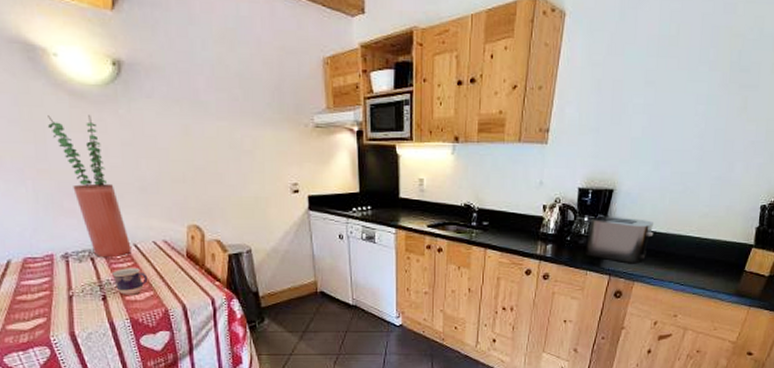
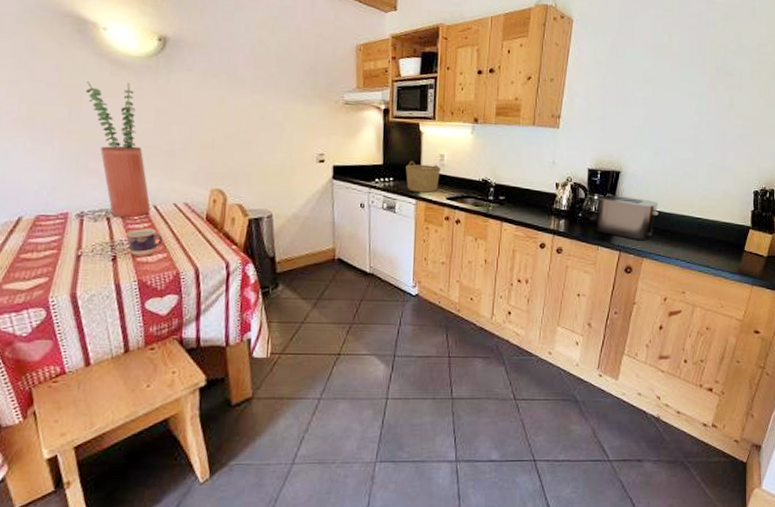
basket: none [384,188,420,220] -> present [405,161,440,193]

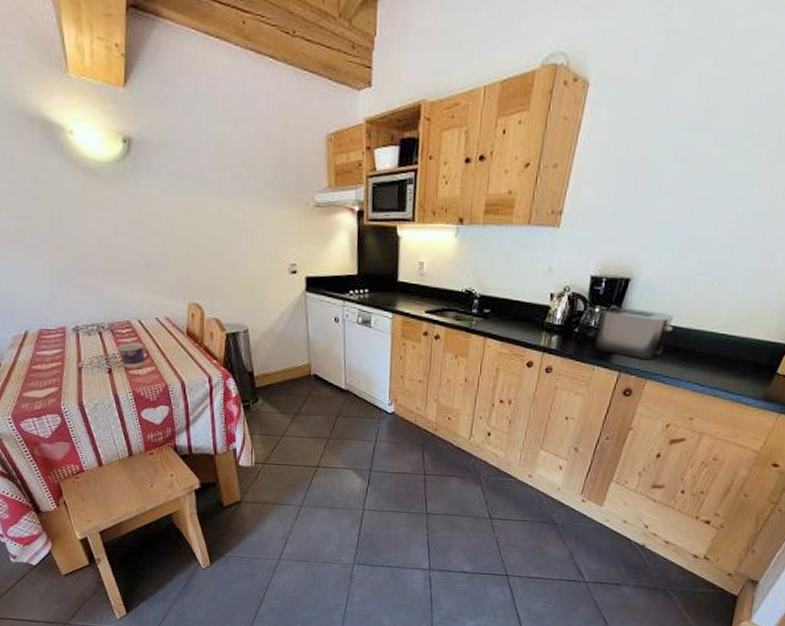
vase: present [85,81,151,218] -> none [62,192,136,333]
basket: present [405,161,440,193] -> none [381,270,419,305]

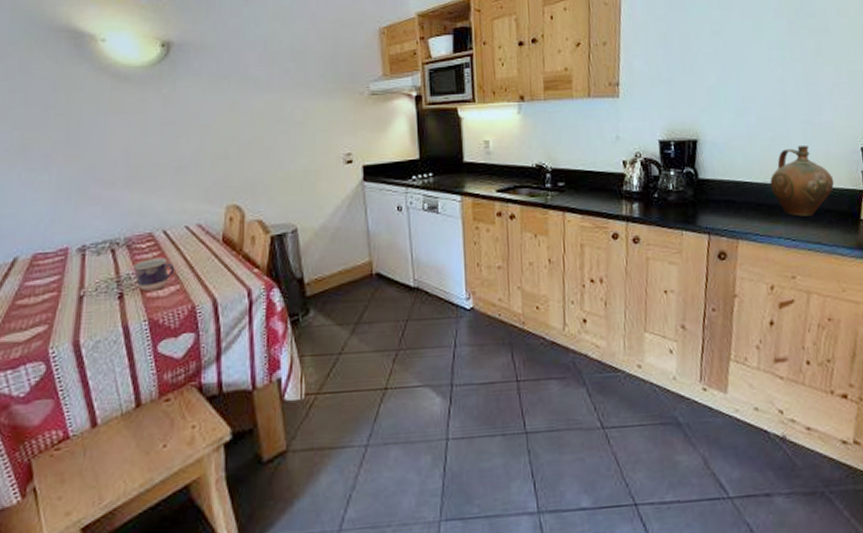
toaster: present [593,306,673,361] -> none [676,167,750,220]
ceramic jug: none [693,294,761,365] -> present [770,146,834,217]

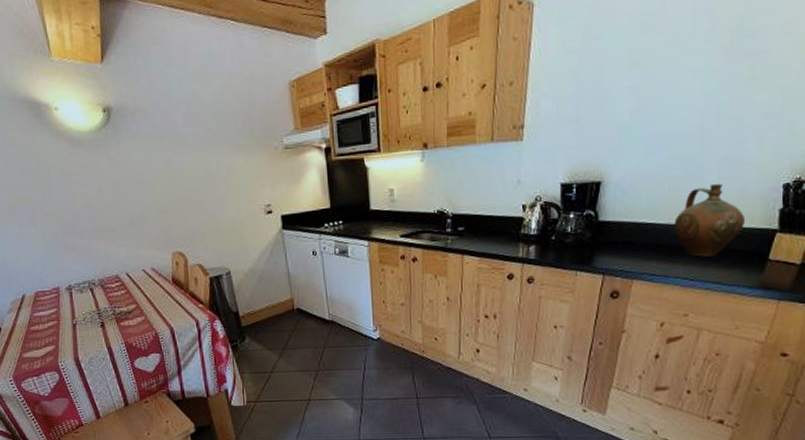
cup: present [134,258,175,291] -> none [108,295,139,321]

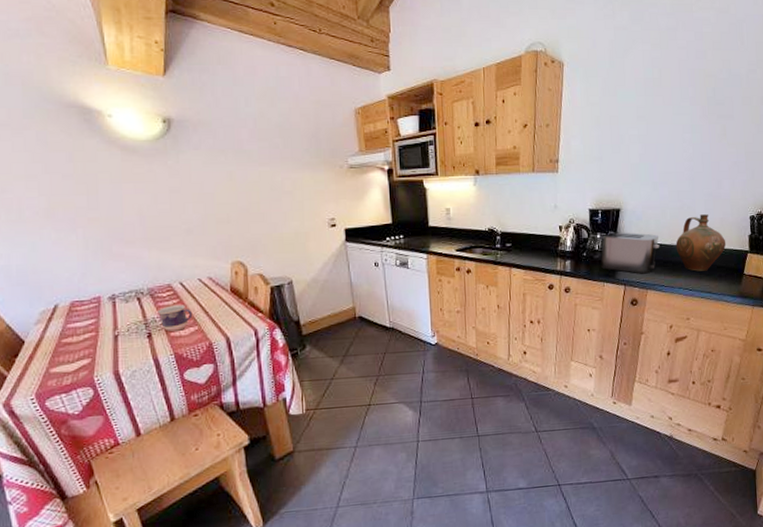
cup: none [108,295,139,321] -> present [158,305,193,331]
toaster: none [572,209,652,261] -> present [600,232,660,274]

